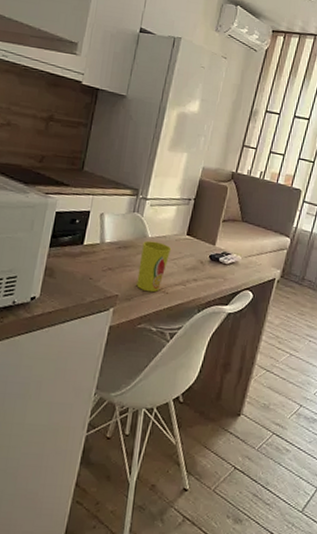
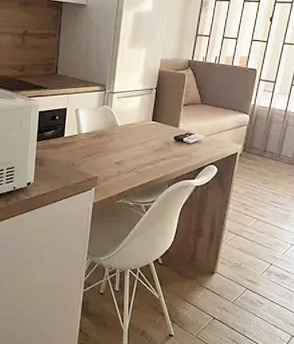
cup: present [136,240,172,293] -> none [112,129,140,173]

